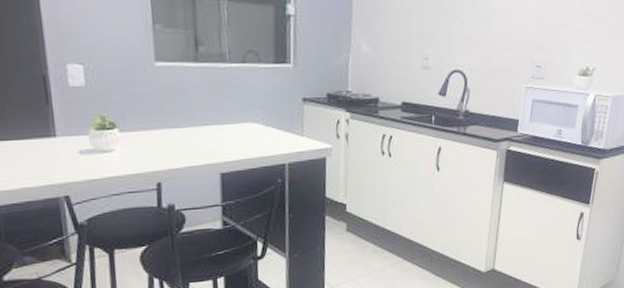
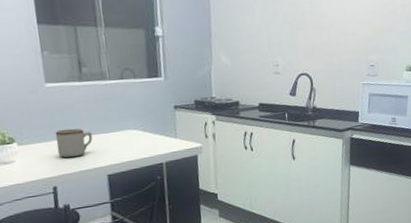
mug: none [163,116,206,151] -> present [55,128,93,158]

